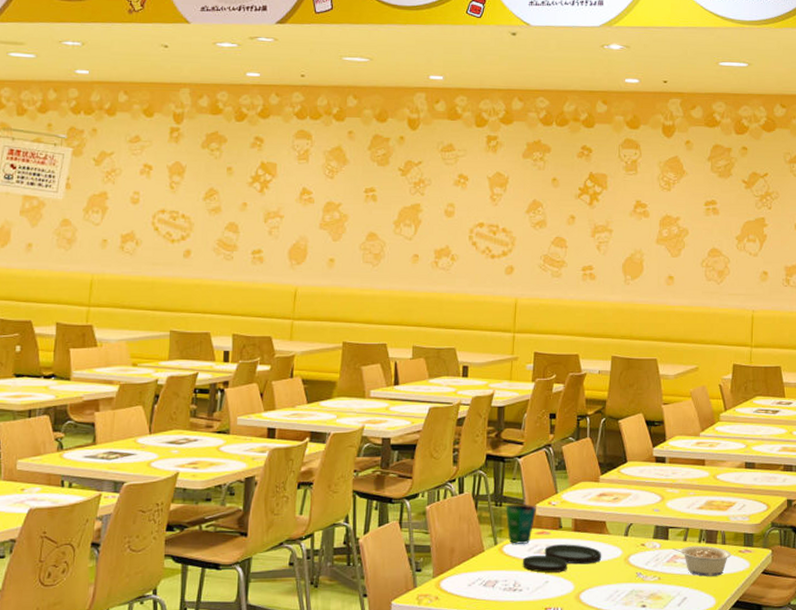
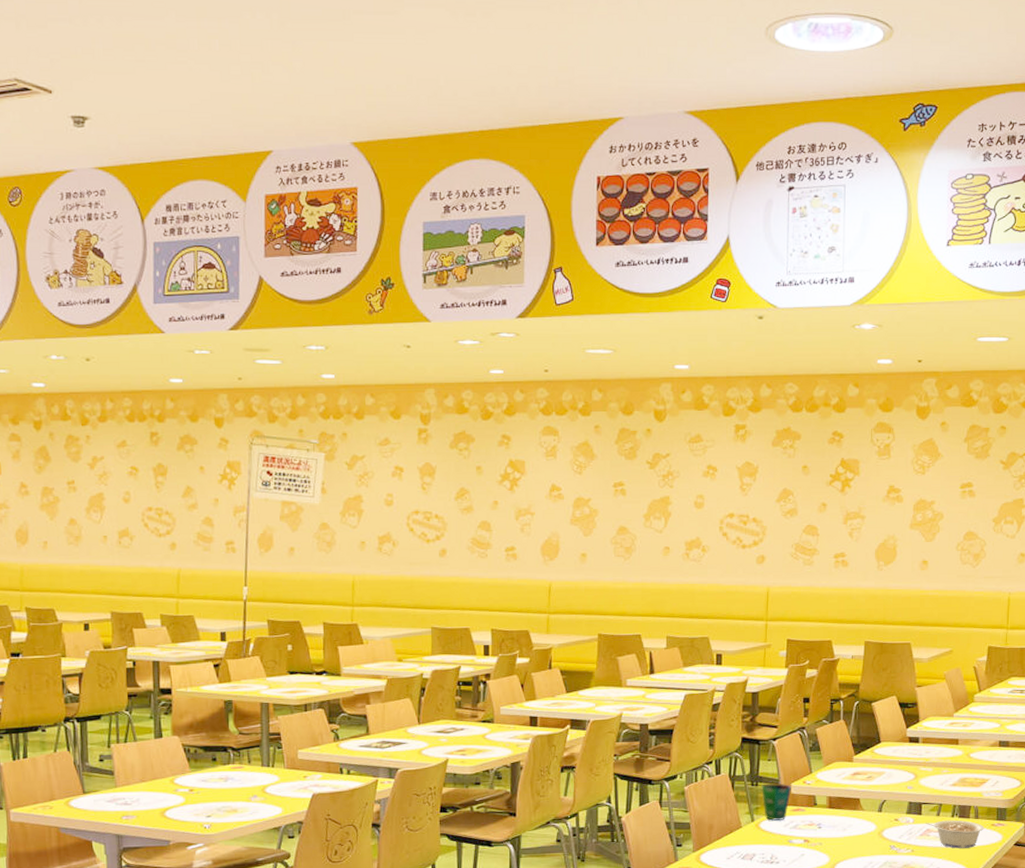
plate: present [522,544,602,573] -> none [778,820,856,847]

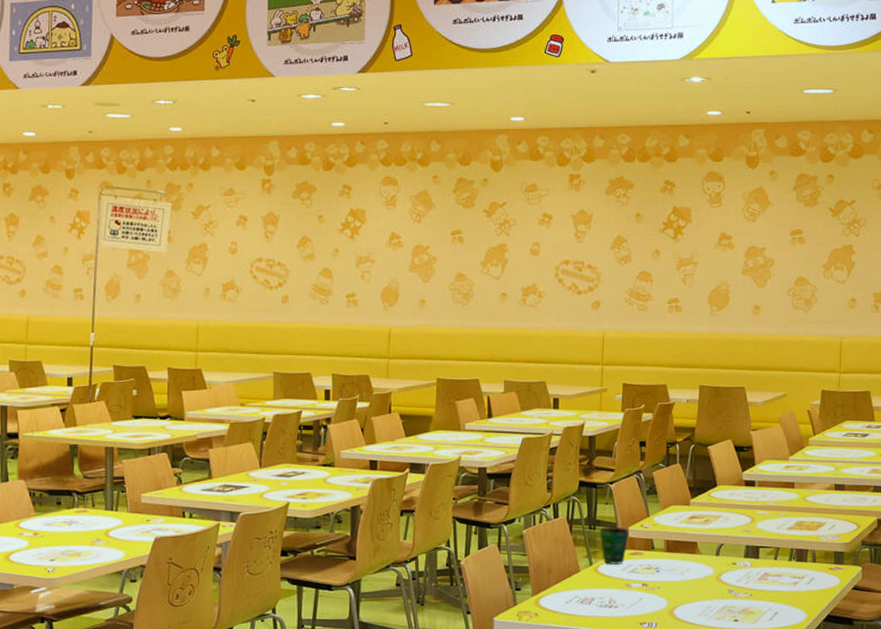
legume: present [926,820,984,849] -> none [763,564,822,593]

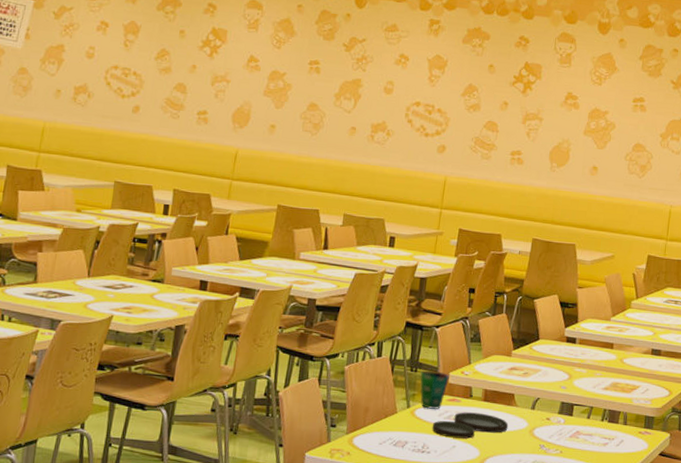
plate: none [617,563,694,591] -> present [432,412,509,439]

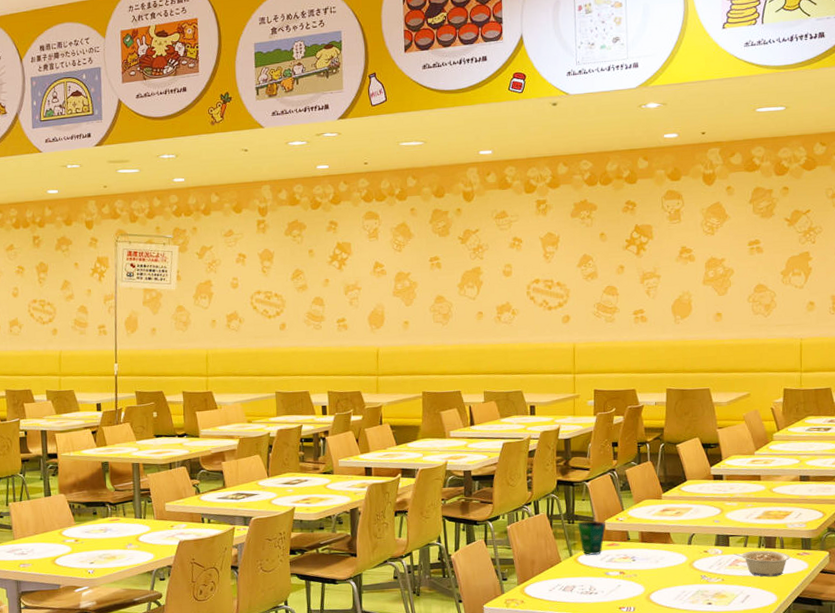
plate: present [432,412,509,439] -> none [596,553,668,578]
legume: none [576,423,632,454] -> present [734,550,790,577]

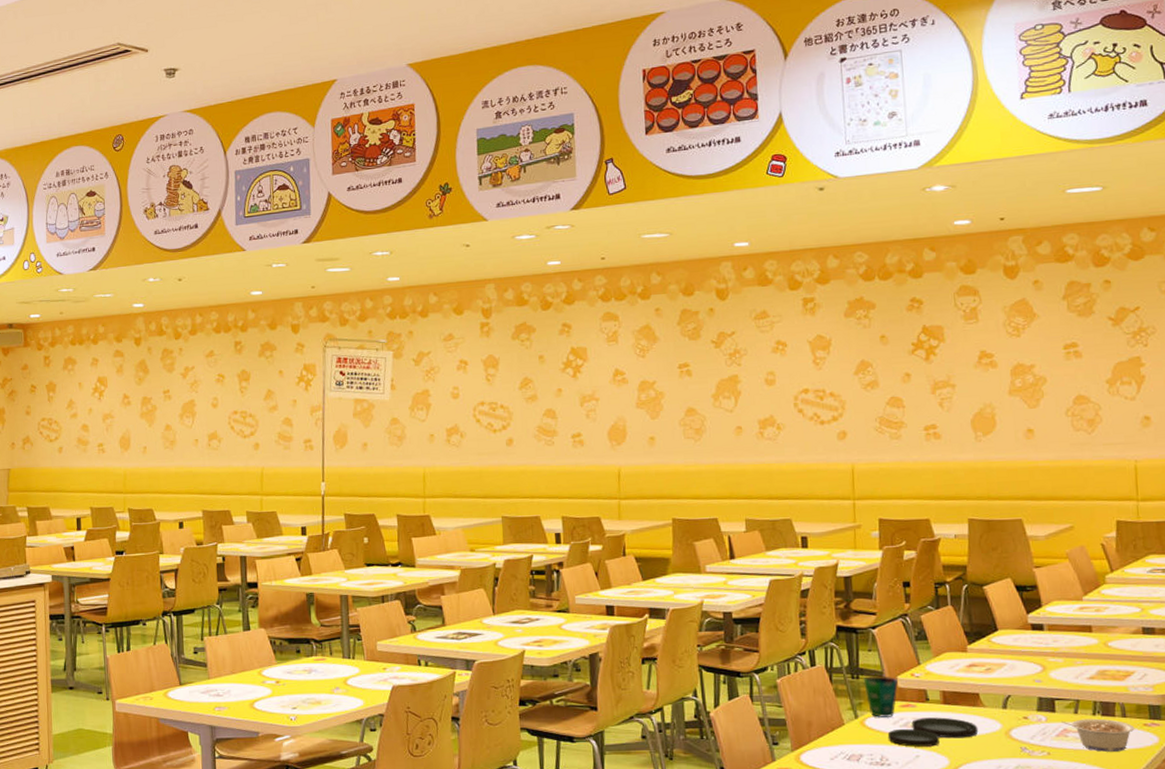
plate: none [596,553,668,578] -> present [887,717,979,747]

